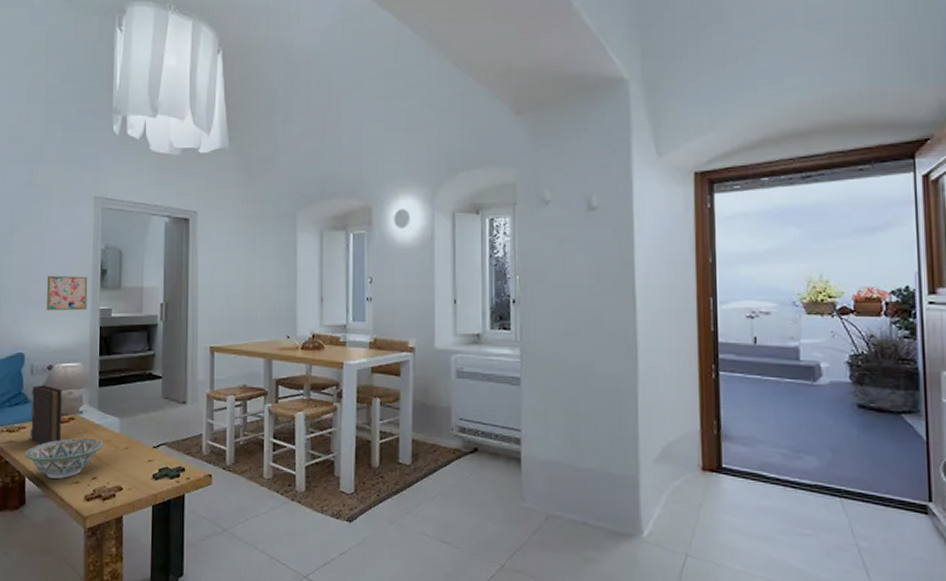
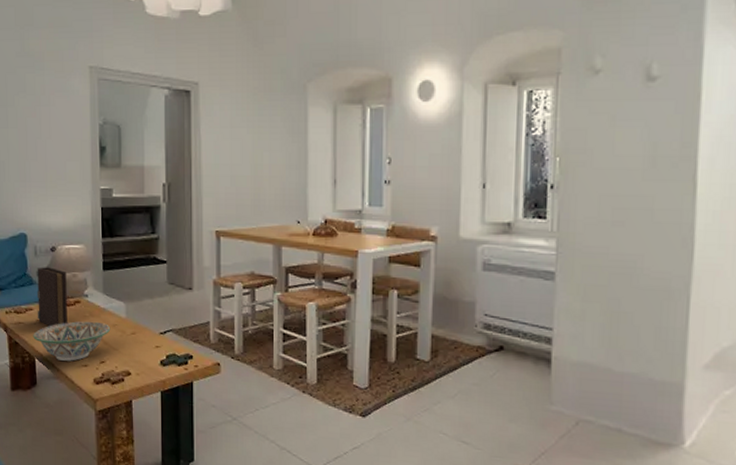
wall art: present [47,275,88,311] -> none [46,152,87,190]

